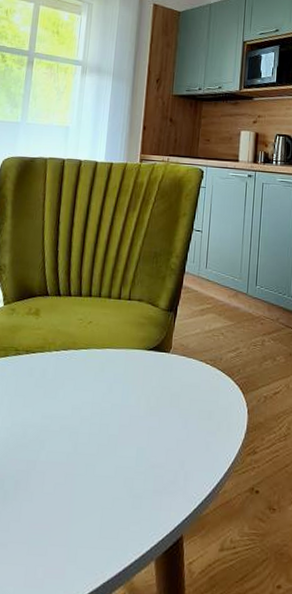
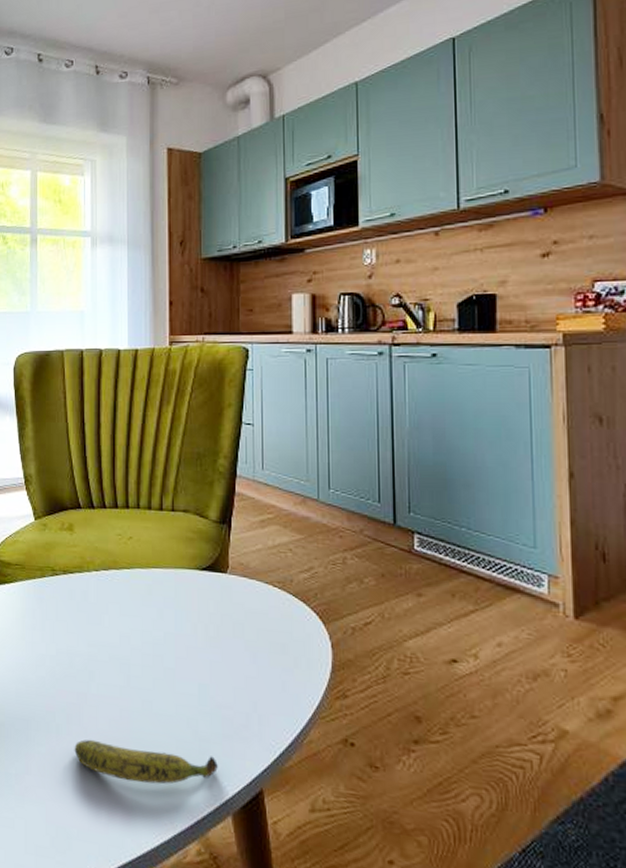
banana: none [18,502,147,539] -> present [74,739,218,784]

